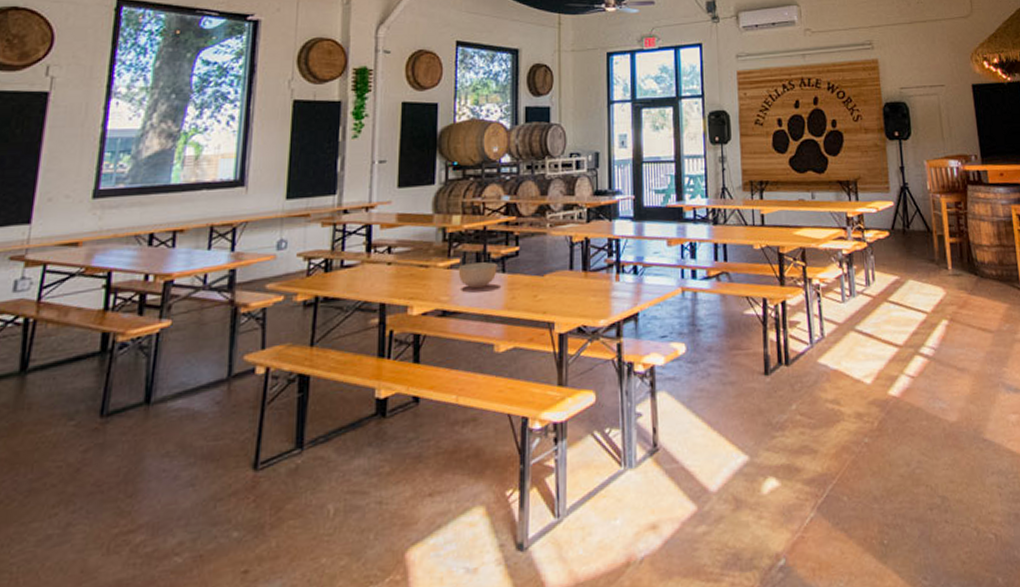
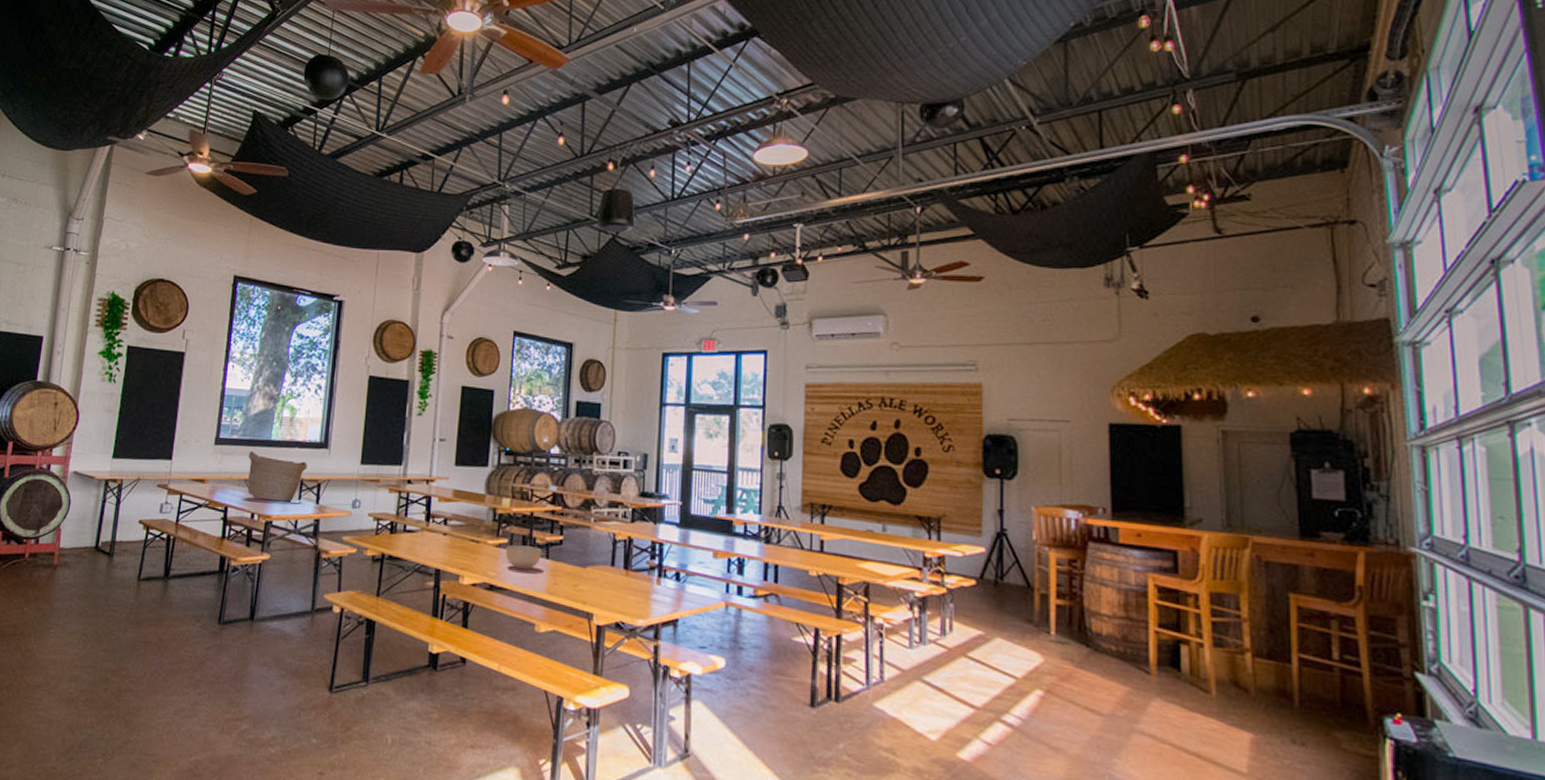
basket: none [139,200,219,256] -> present [247,450,308,502]

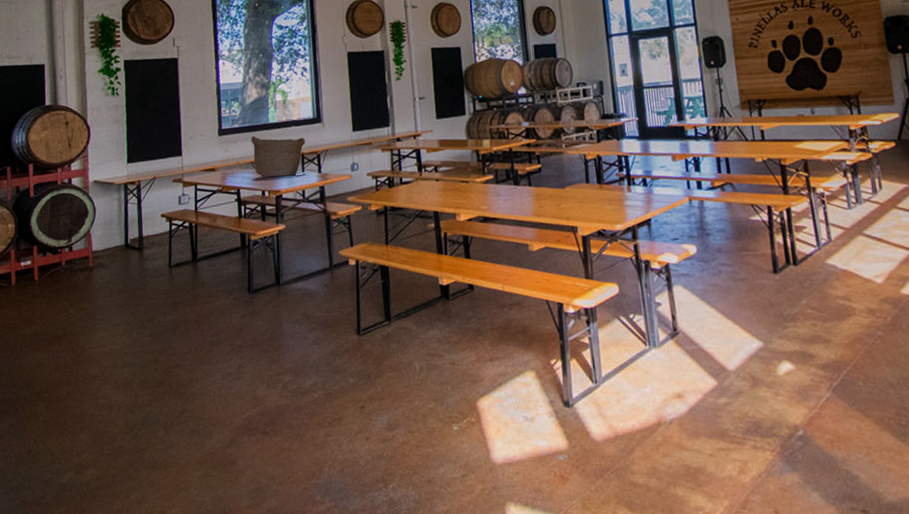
bowl: present [505,544,542,570] -> none [492,177,525,200]

